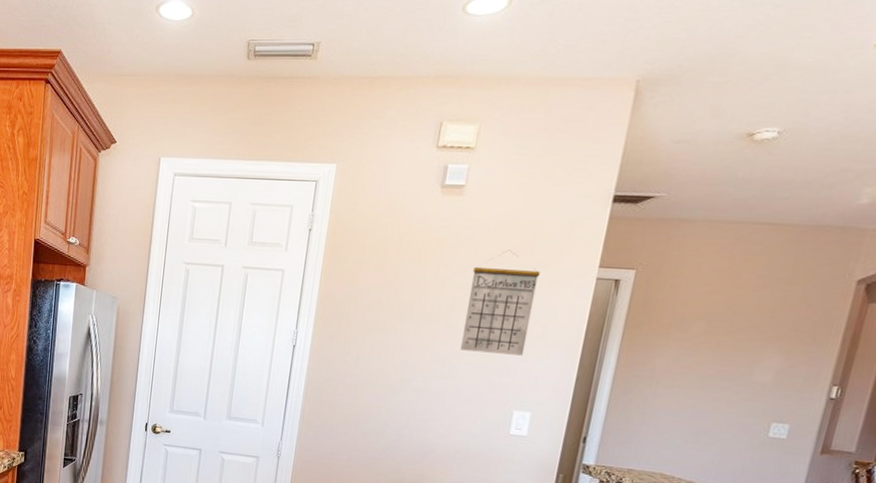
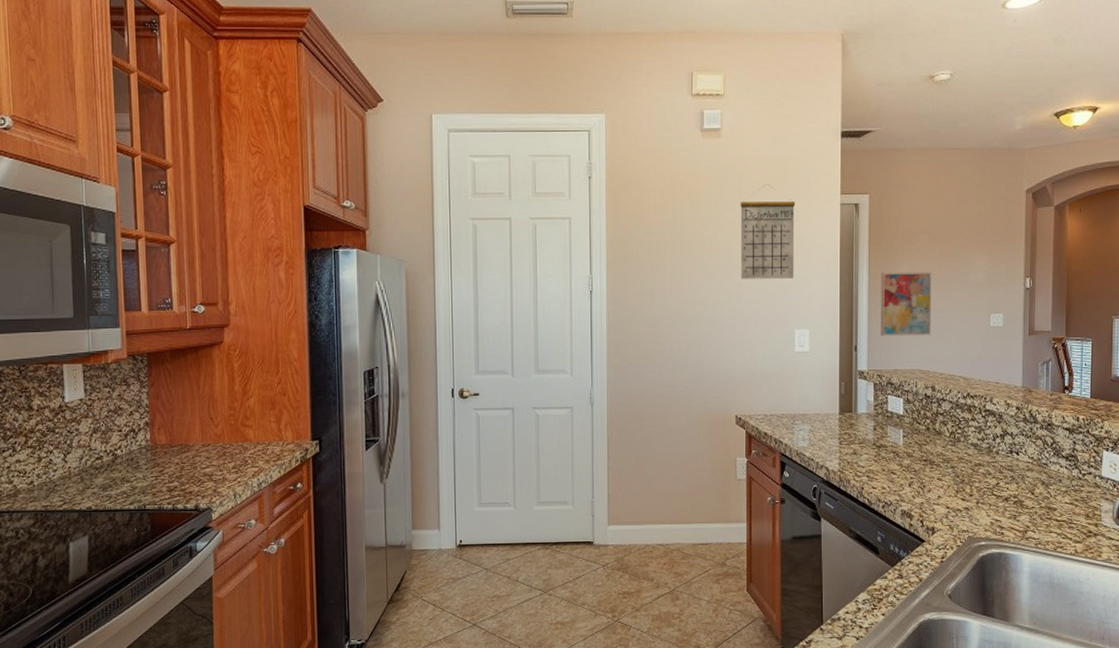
wall art: none [618,360,701,438] -> present [880,272,932,337]

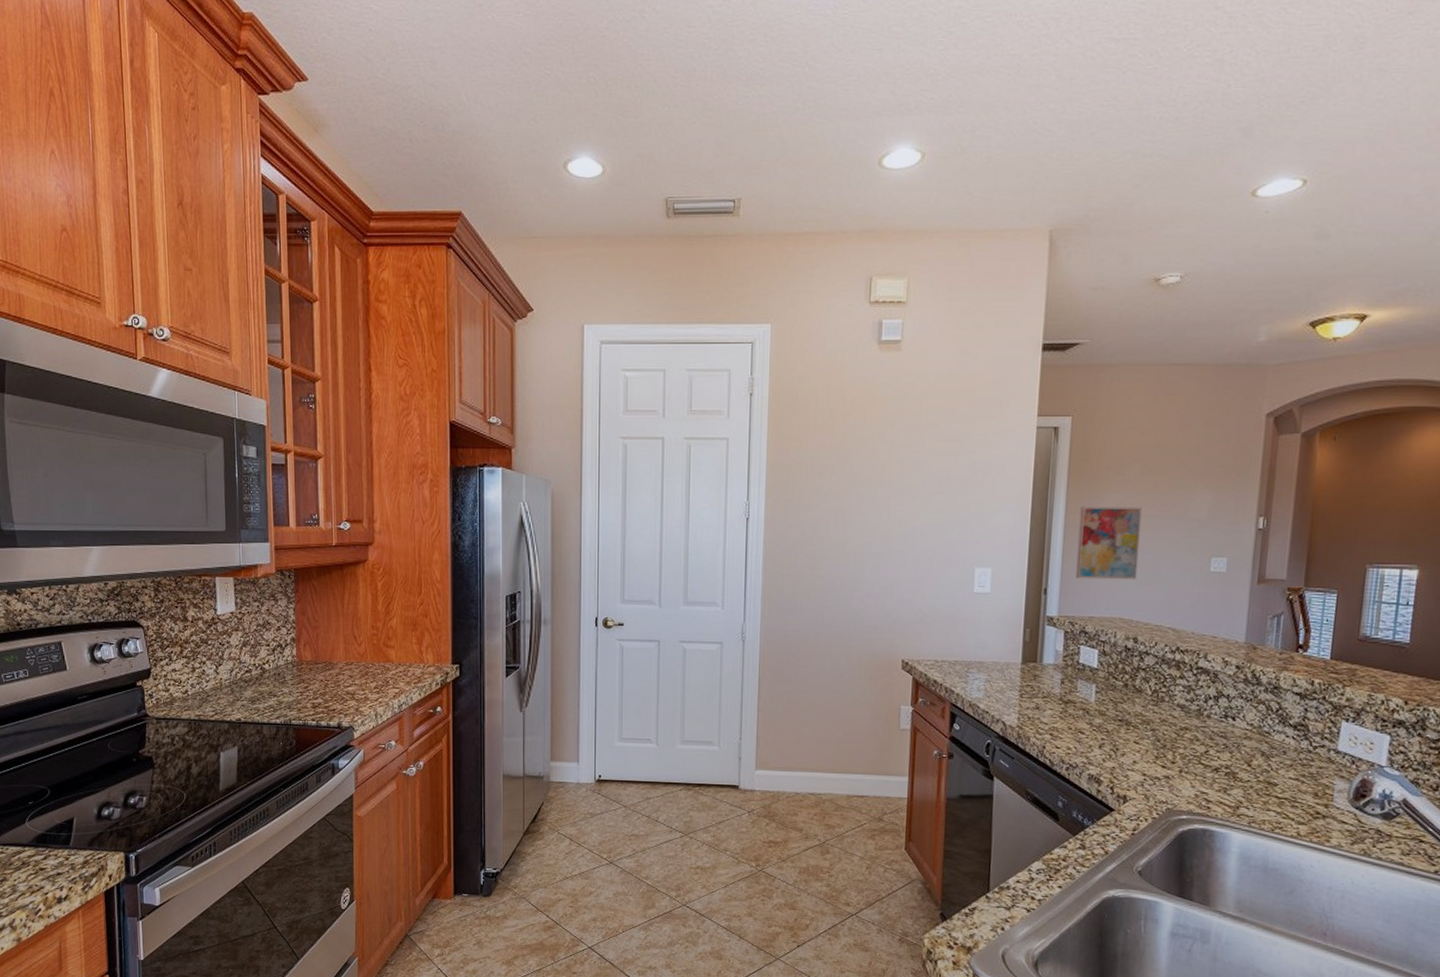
calendar: present [740,184,796,279] -> none [915,403,984,511]

